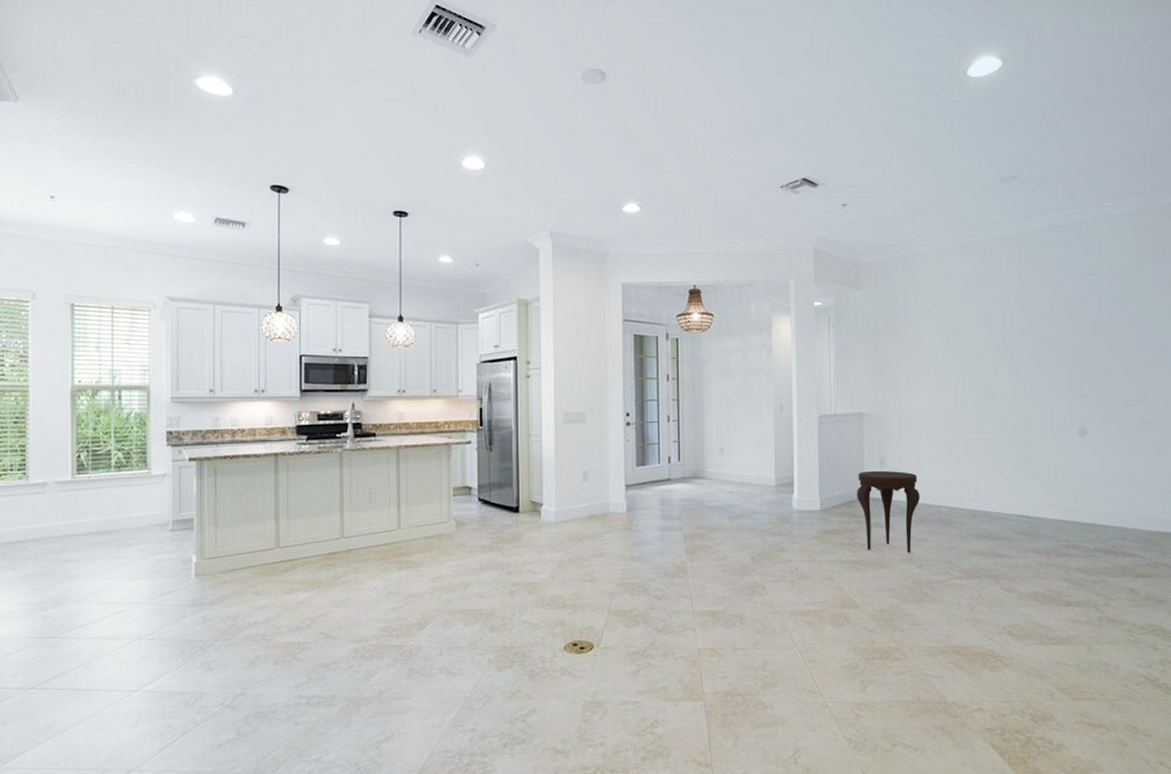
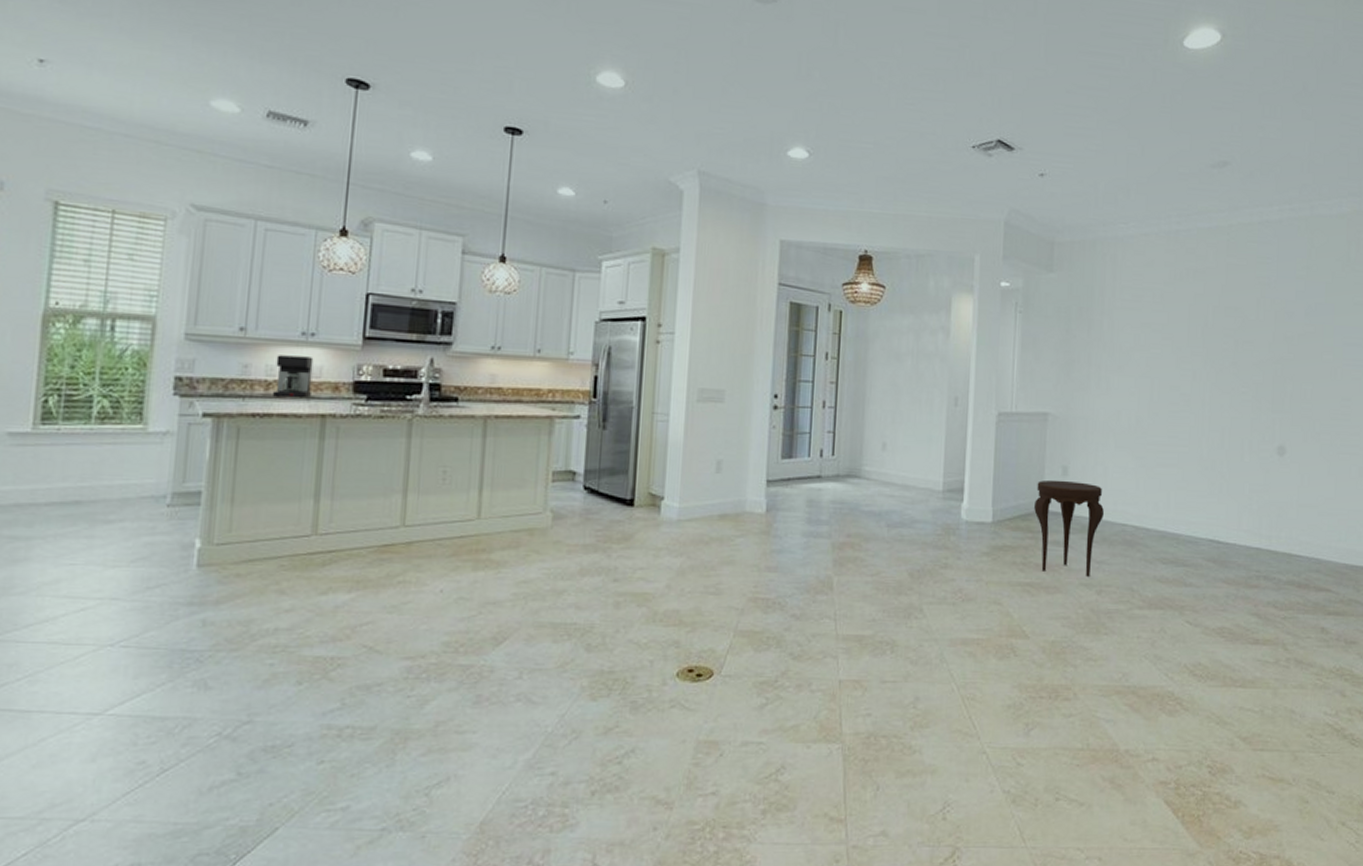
coffee maker: none [237,409,265,442] -> present [272,355,314,399]

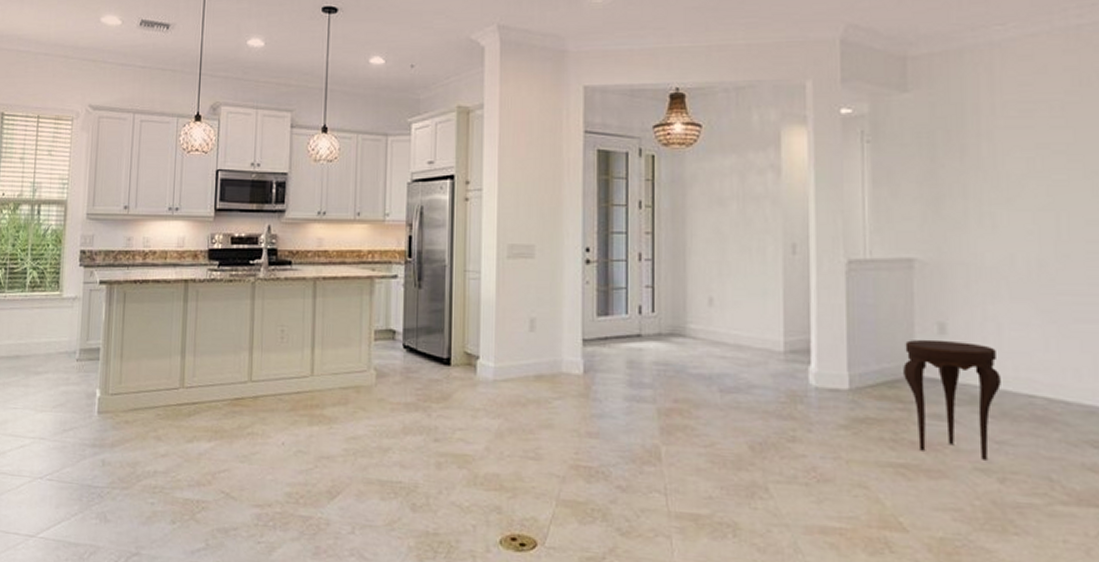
coffee maker: present [272,355,314,399] -> none [148,228,178,266]

